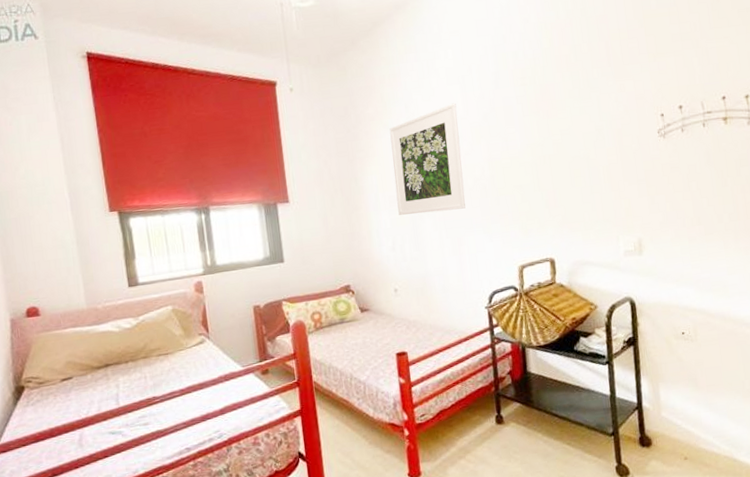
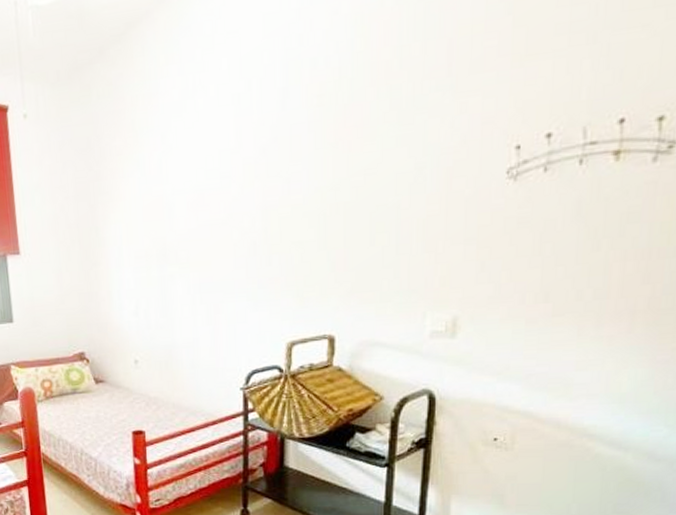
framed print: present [389,103,466,215] -> none [140,131,228,274]

